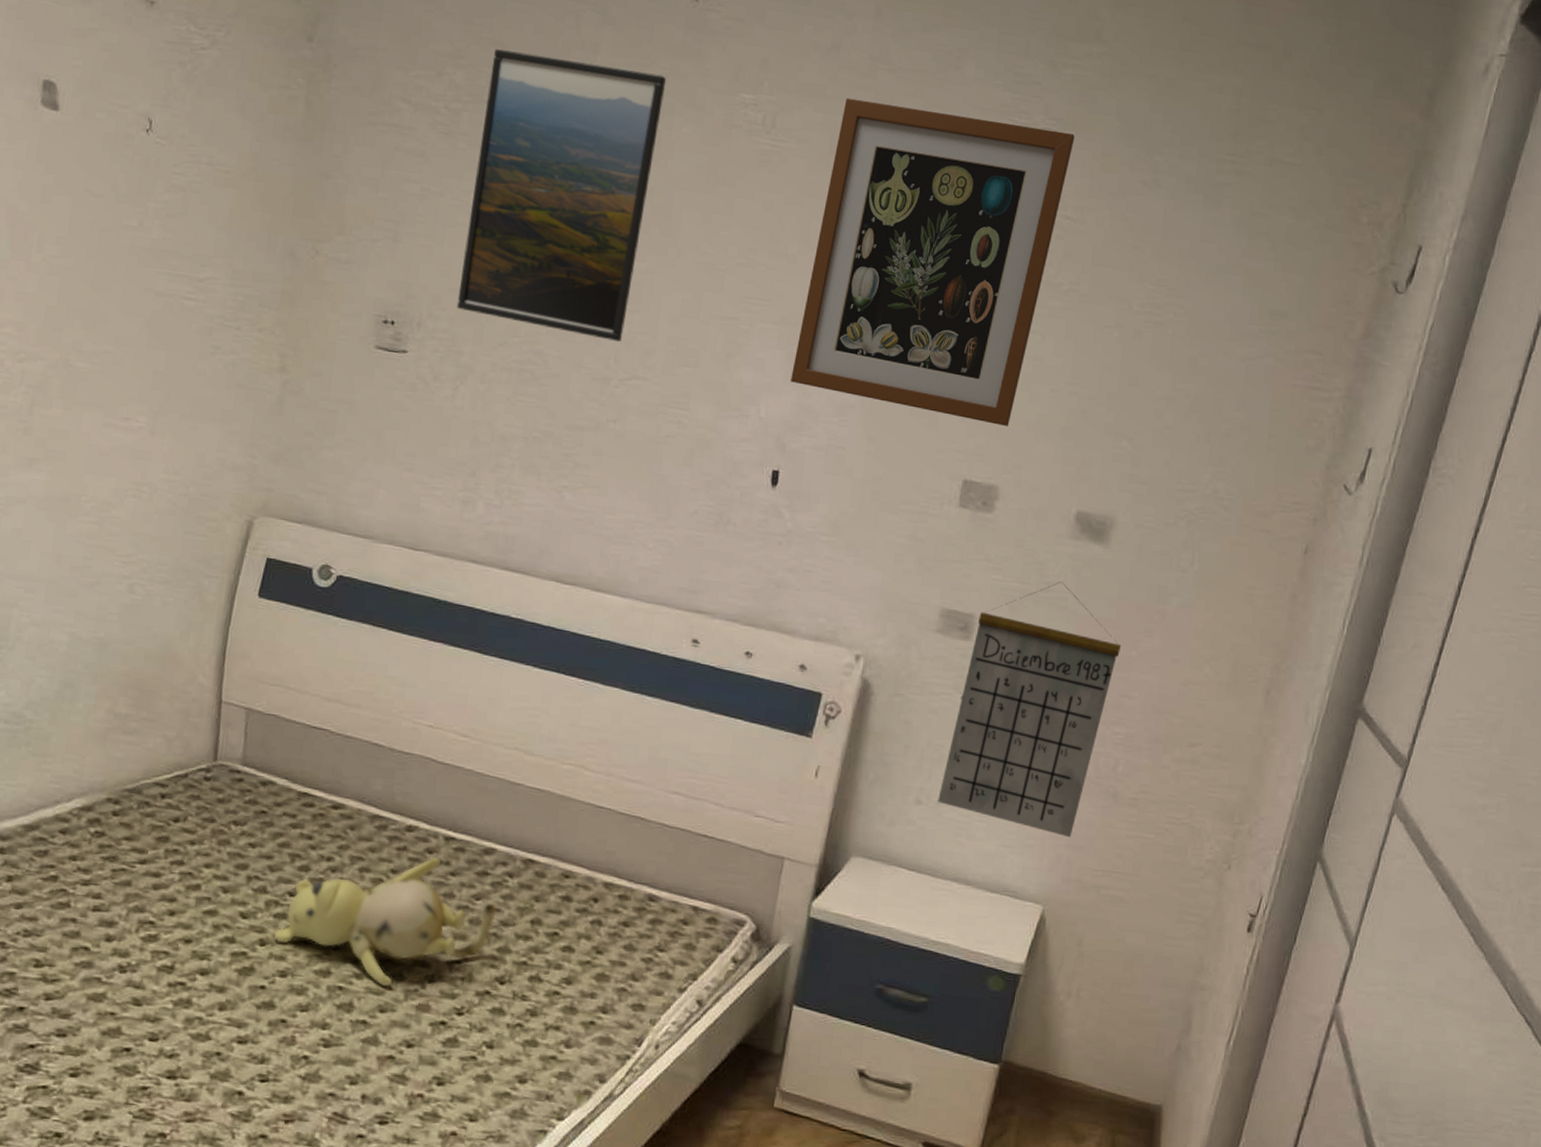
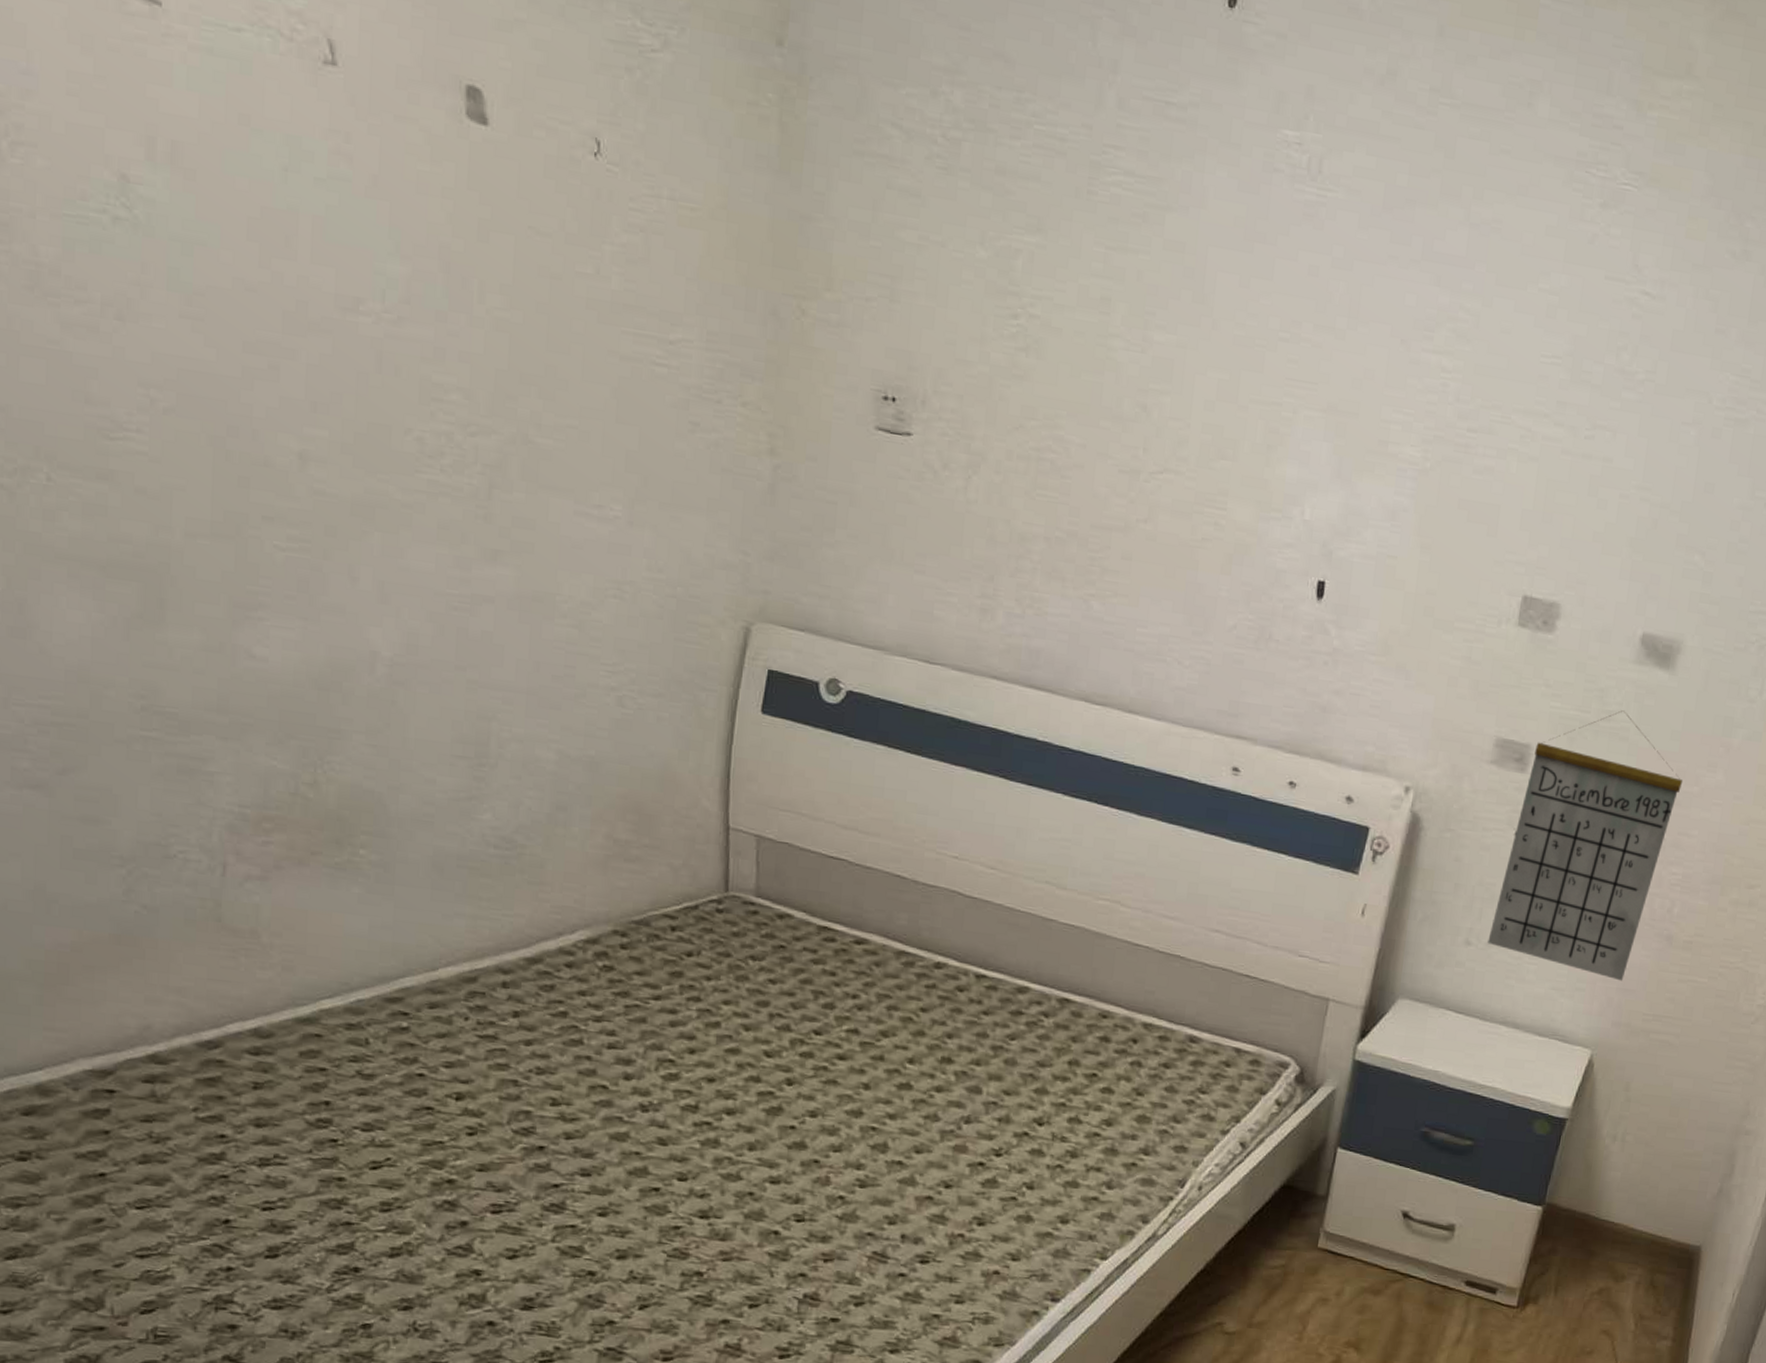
teddy bear: present [273,856,497,986] -> none [800,994,1033,1127]
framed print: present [456,49,667,342] -> none [965,63,1198,428]
wall art: present [791,97,1075,426] -> none [1338,138,1659,536]

